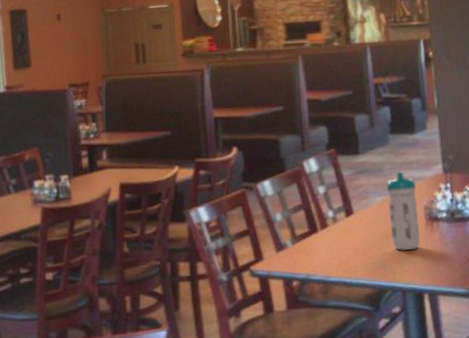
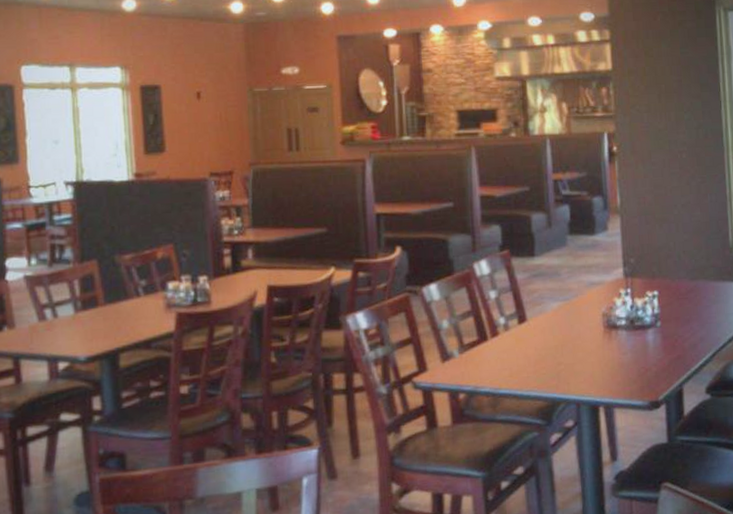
water bottle: present [386,171,421,250] -> none [563,275,598,360]

